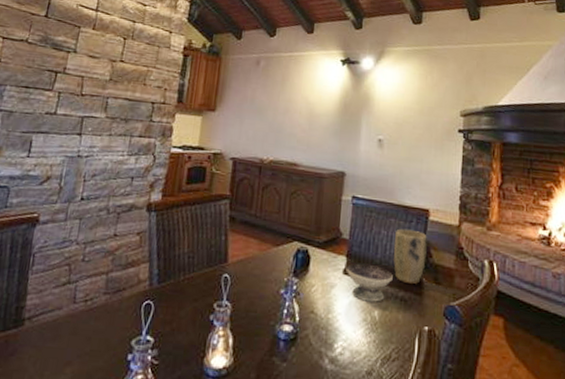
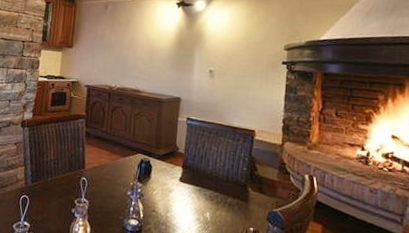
bowl: present [346,263,393,302] -> none [182,173,222,206]
plant pot: present [394,229,427,285] -> none [223,146,253,193]

